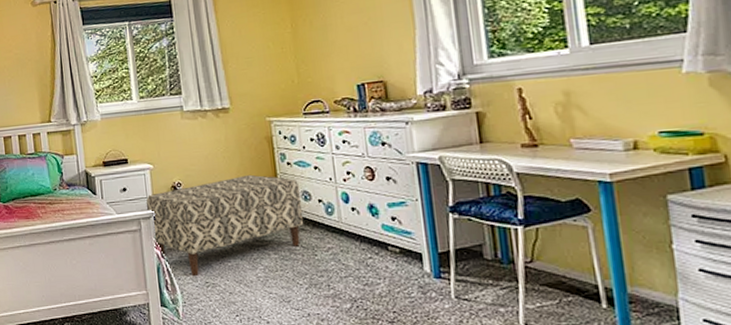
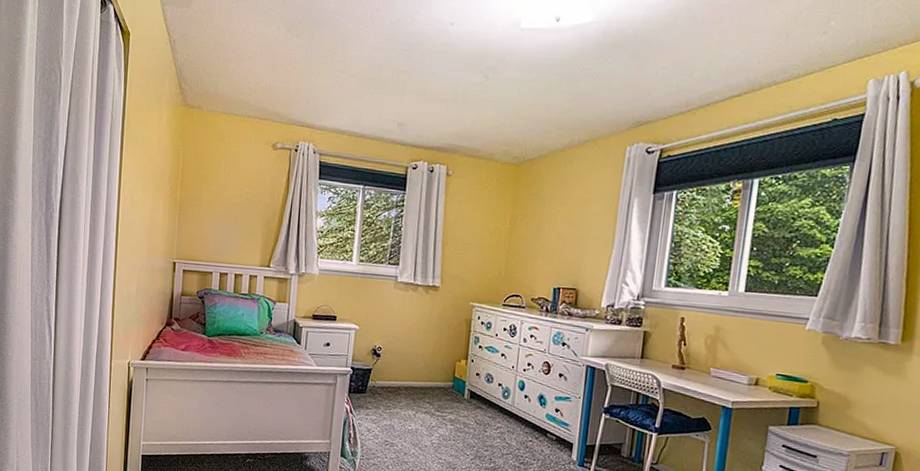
bench: present [146,174,304,276] -> none [346,350,485,434]

